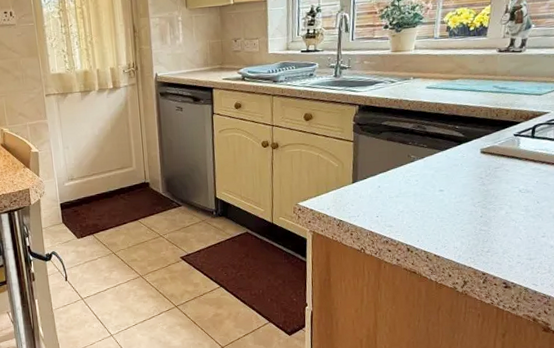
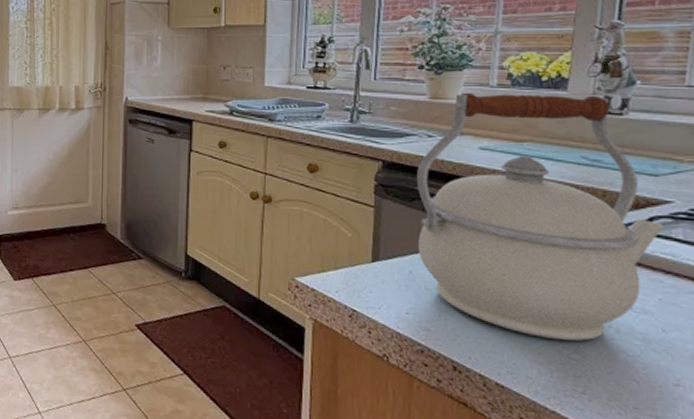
kettle: none [382,38,543,219] -> present [416,92,664,341]

